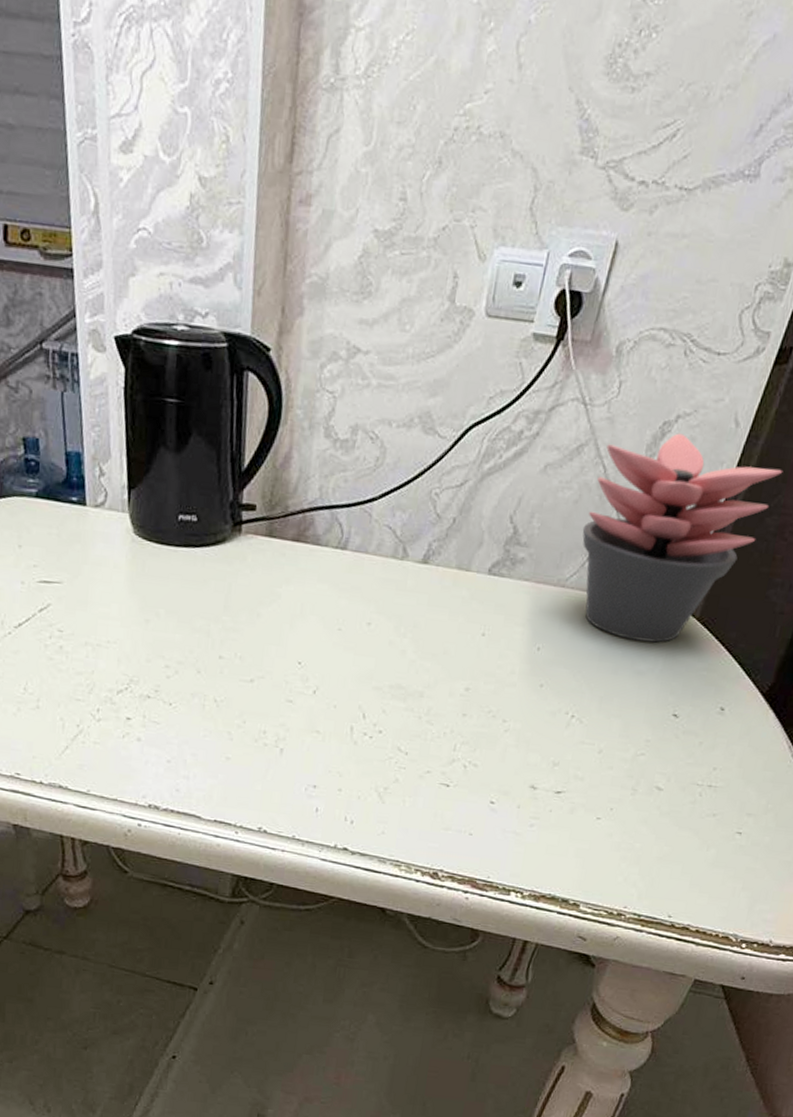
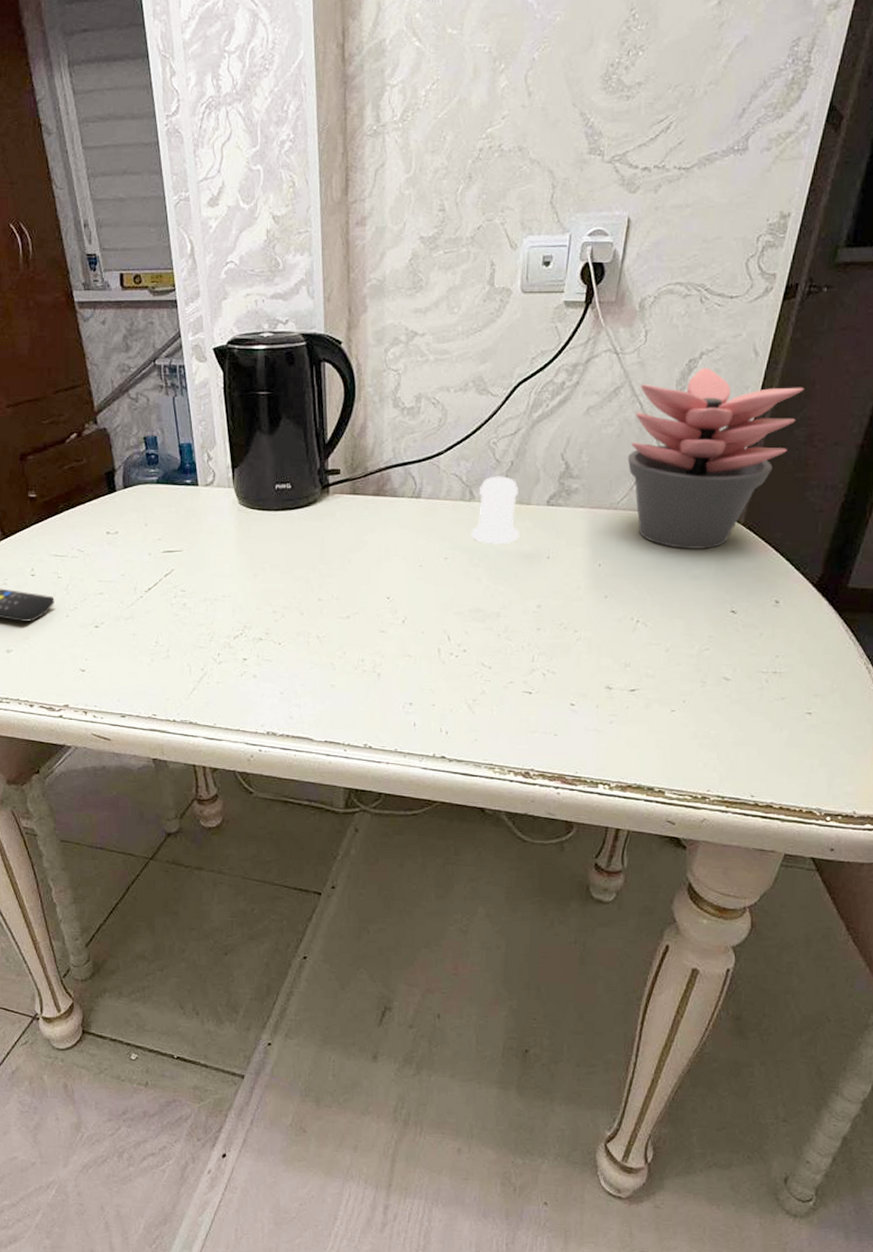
salt shaker: none [400,533,459,614] -> present [471,476,519,545]

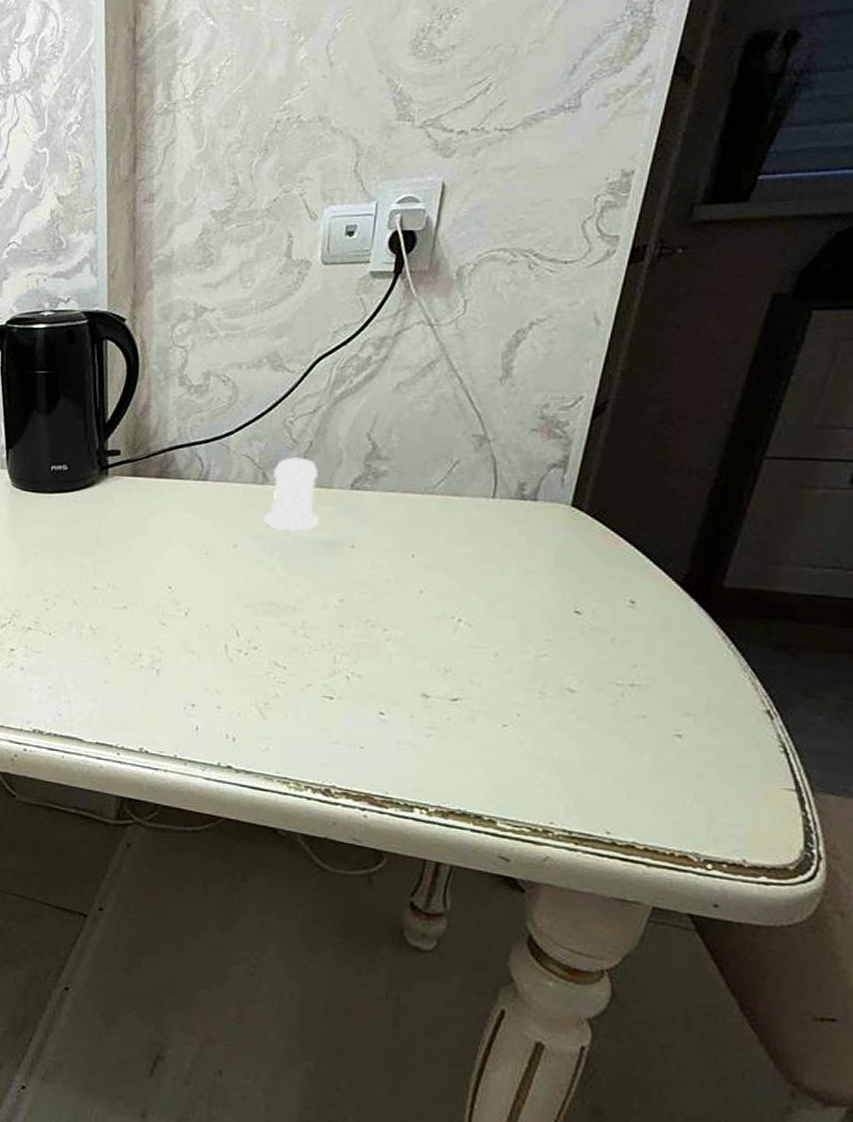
succulent plant: present [627,367,805,549] -> none [444,338,659,540]

